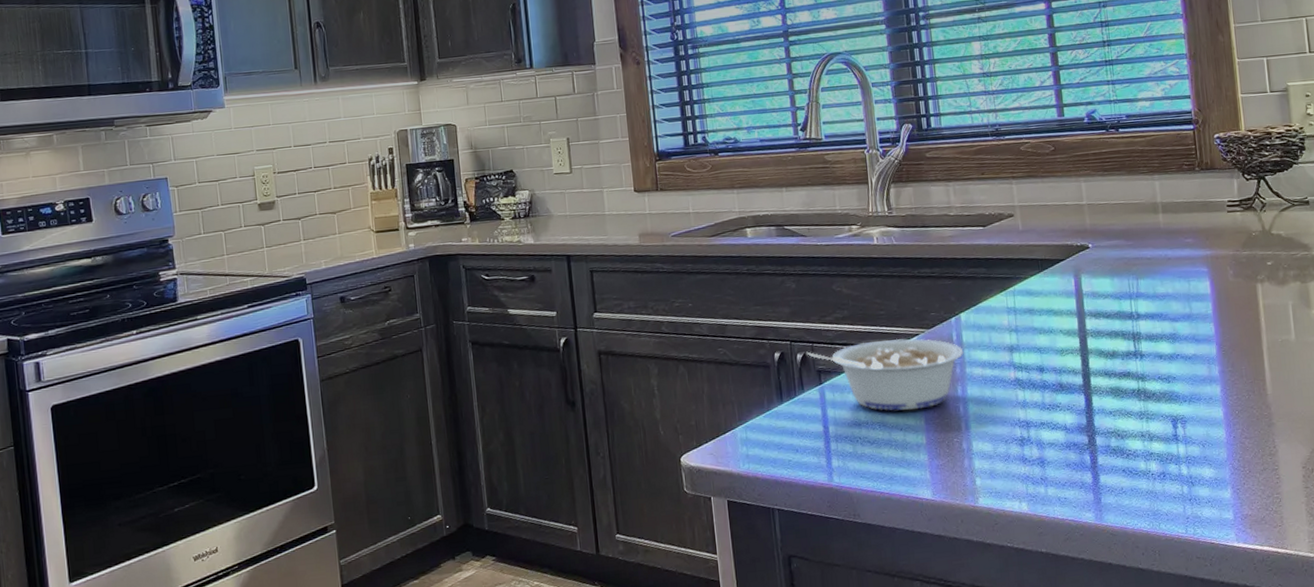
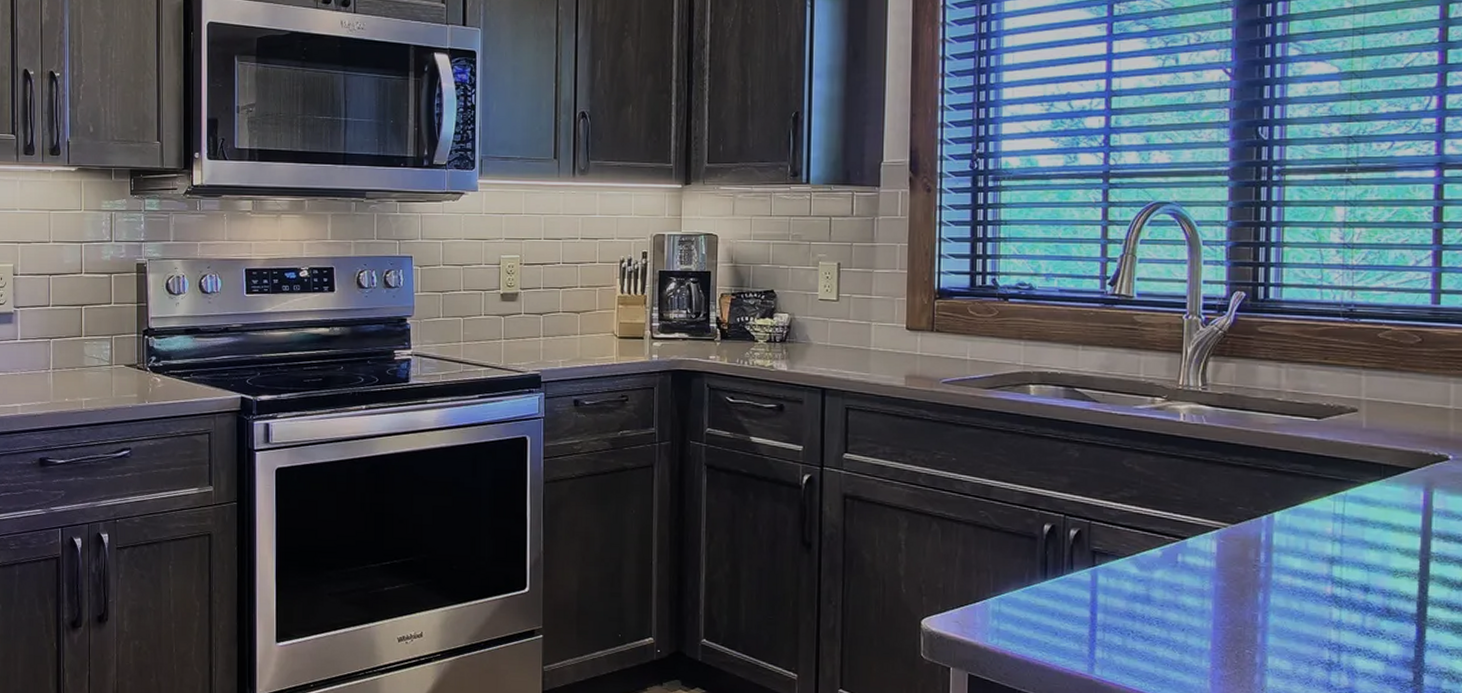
legume: present [806,338,964,411] -> none [1082,528,1272,611]

